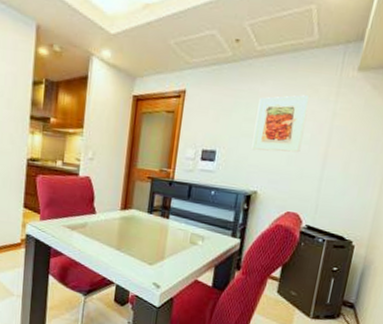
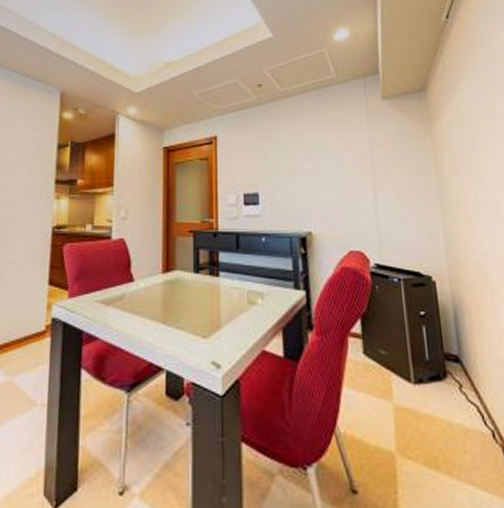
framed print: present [251,95,310,153] -> none [293,128,347,188]

